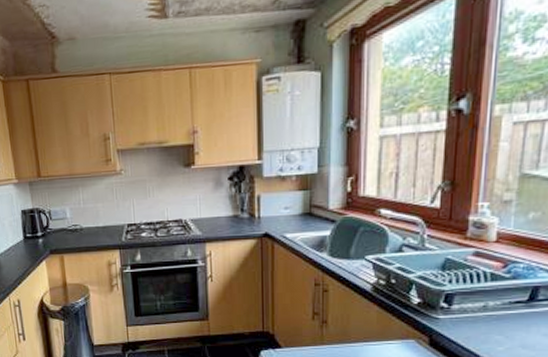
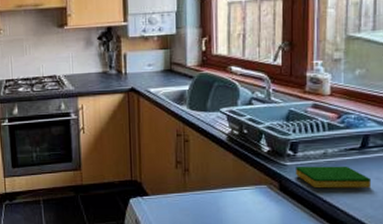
dish sponge: none [449,320,539,345] -> present [296,166,372,189]

